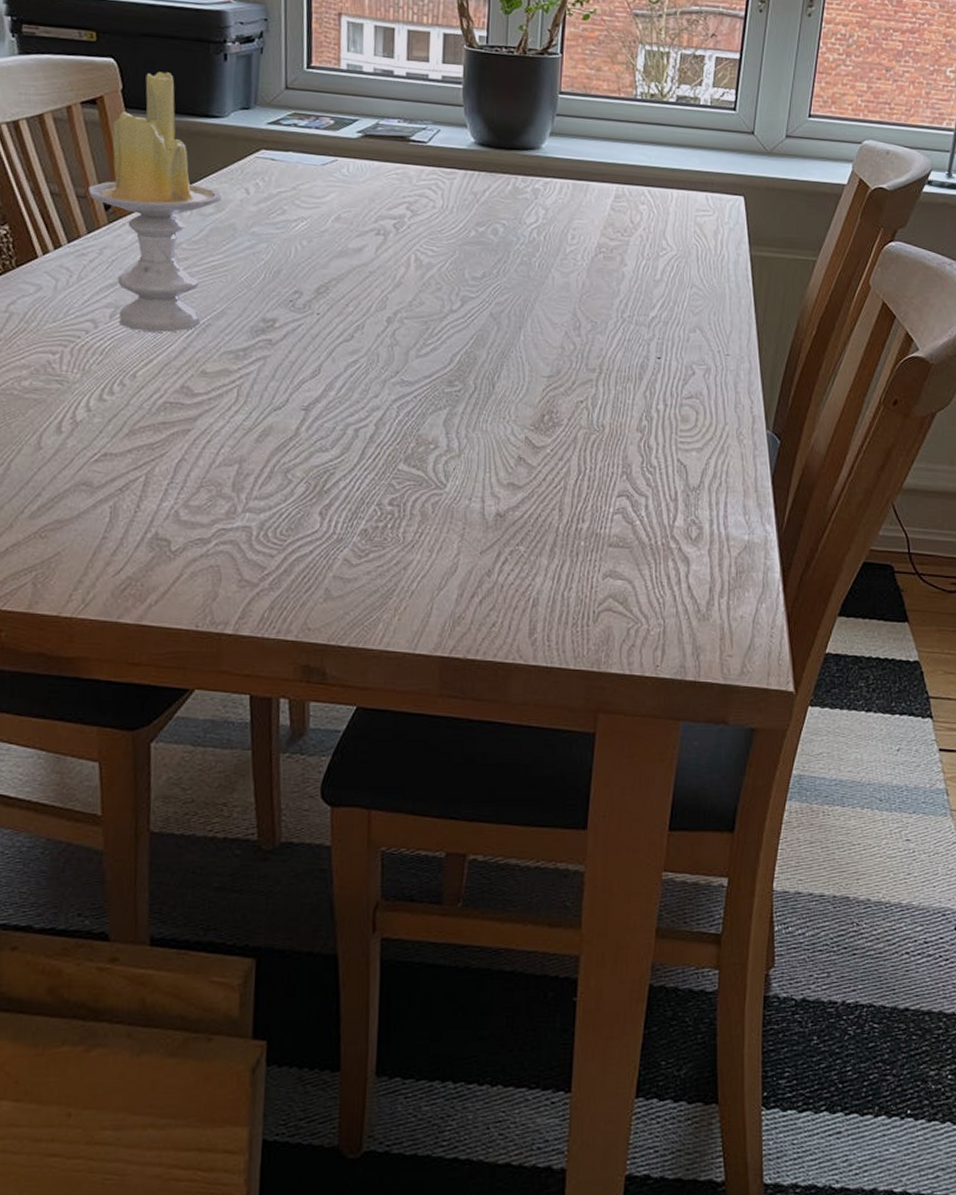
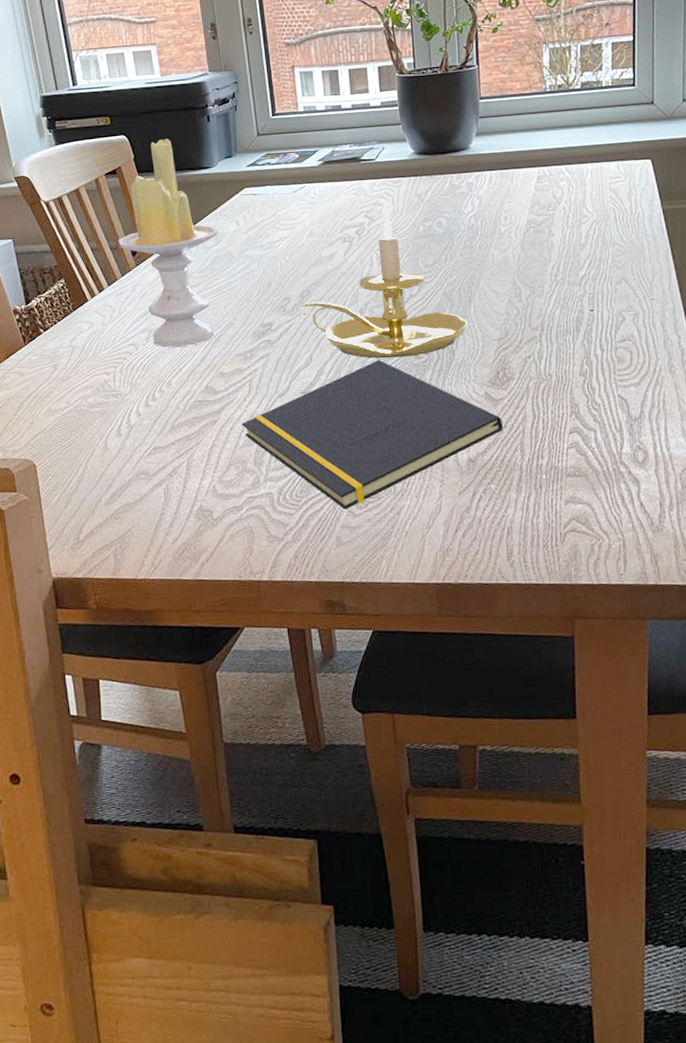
notepad: none [222,382,542,557] -> present [242,360,503,510]
candle holder: none [313,191,515,383] -> present [299,198,468,359]

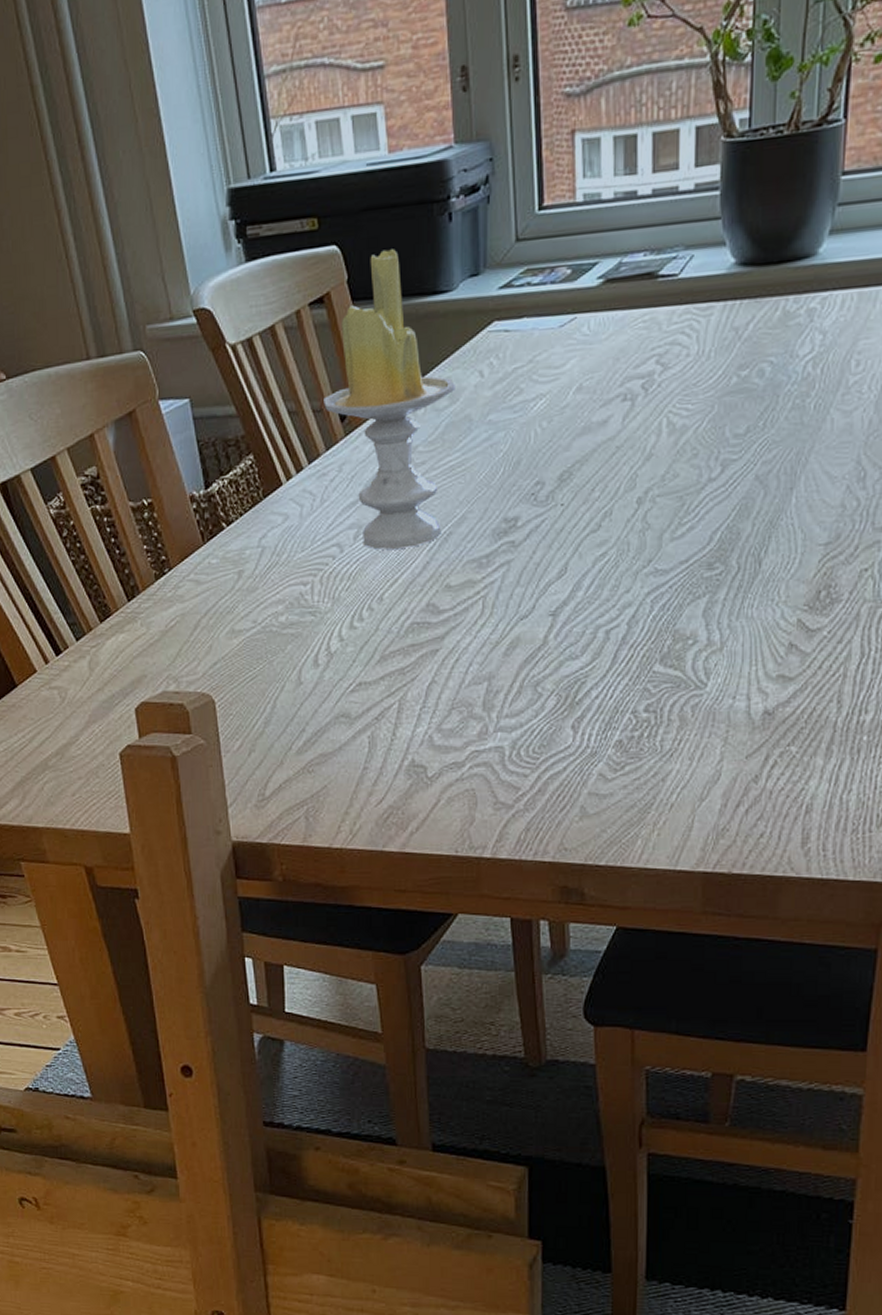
notepad: present [242,360,503,510] -> none [470,571,817,772]
candle holder: present [299,198,468,359] -> none [556,334,785,569]

